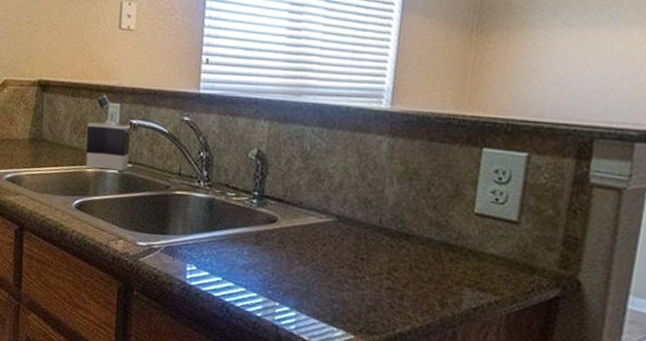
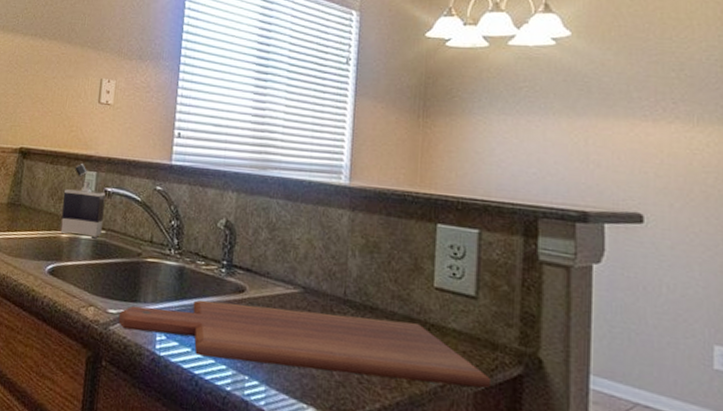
cutting board: none [148,231,527,311] -> present [118,300,492,389]

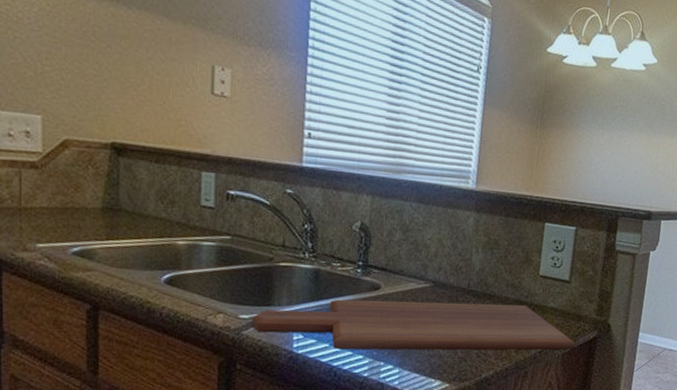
perfume bottle: present [60,164,106,237] -> none [175,163,228,243]

